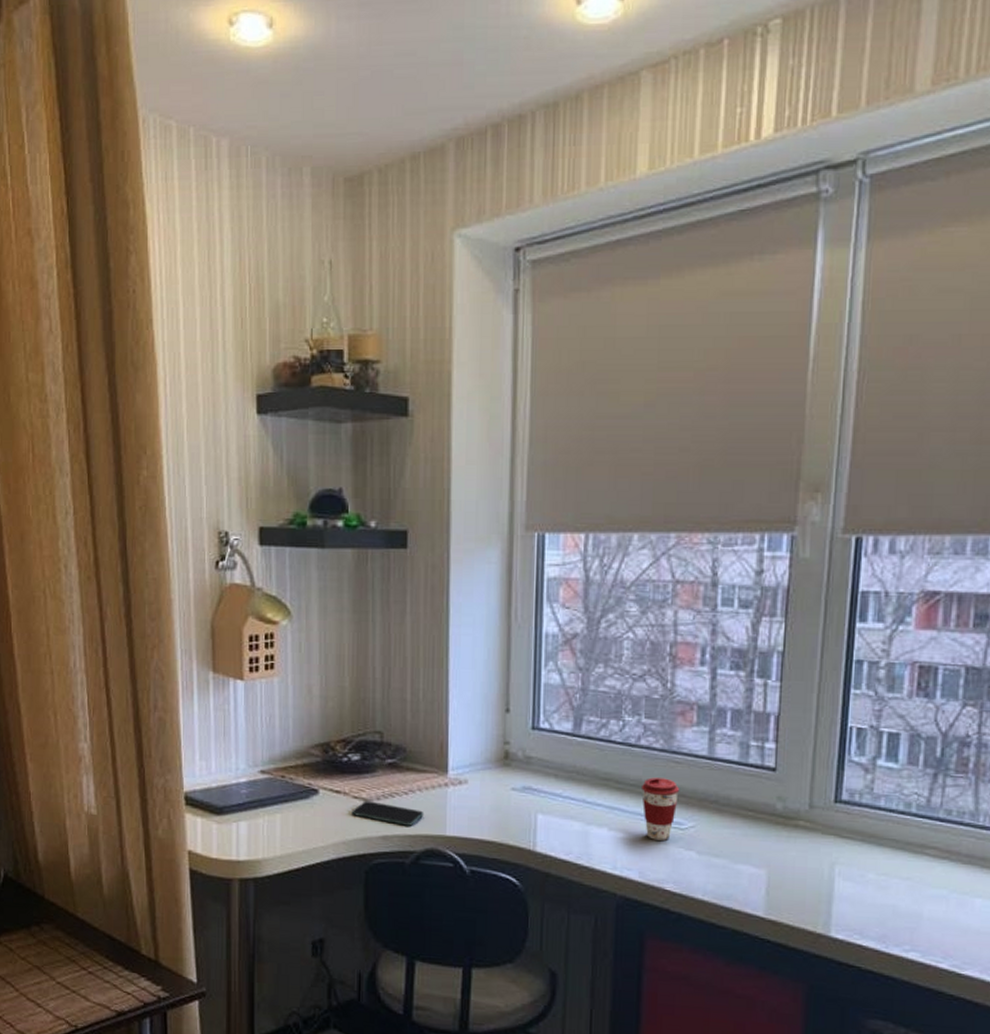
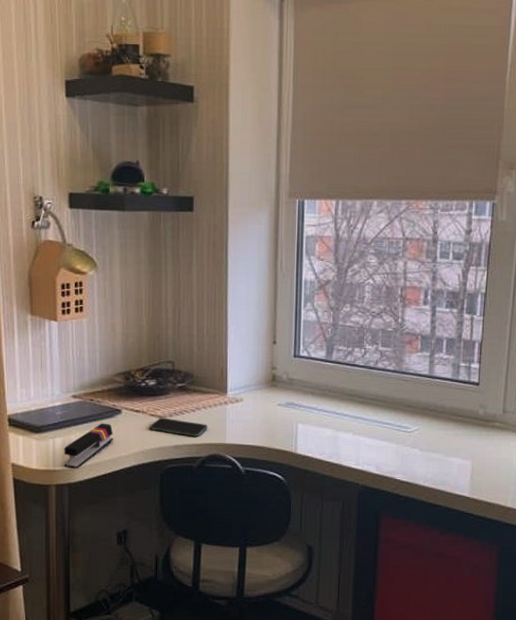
stapler: none [249,805,309,861] -> present [63,423,114,469]
coffee cup: present [642,777,680,840] -> none [378,393,408,441]

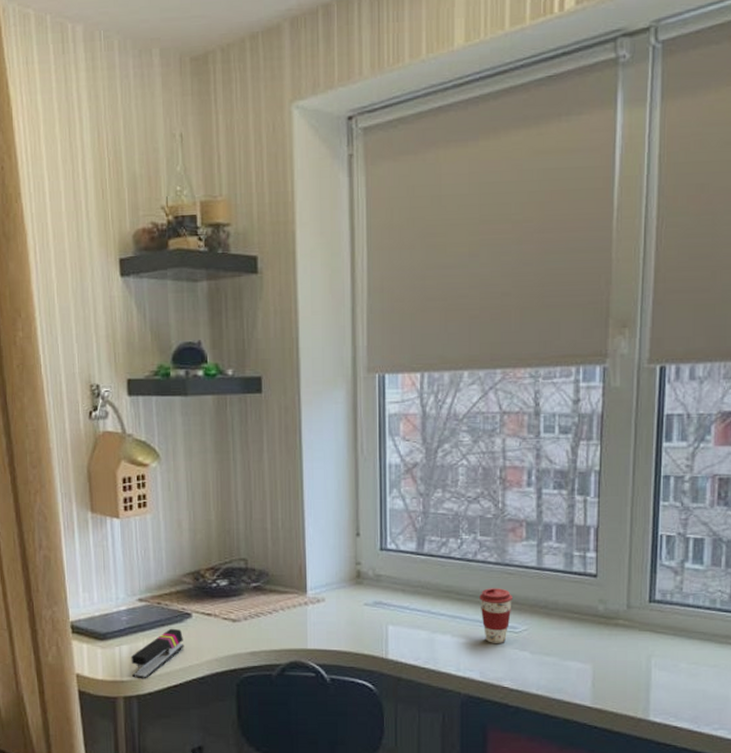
smartphone: present [149,417,208,437] -> none [222,621,287,642]
coffee cup: none [378,393,408,441] -> present [480,588,514,643]

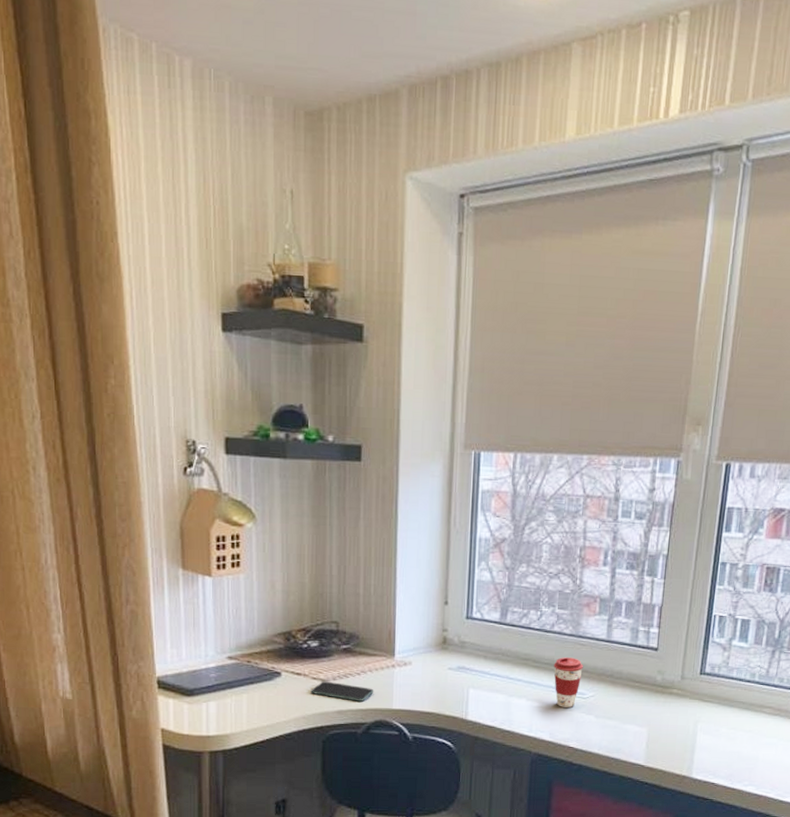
stapler: present [131,628,185,679] -> none [218,686,273,735]
smartphone: none [222,621,287,642] -> present [311,681,374,702]

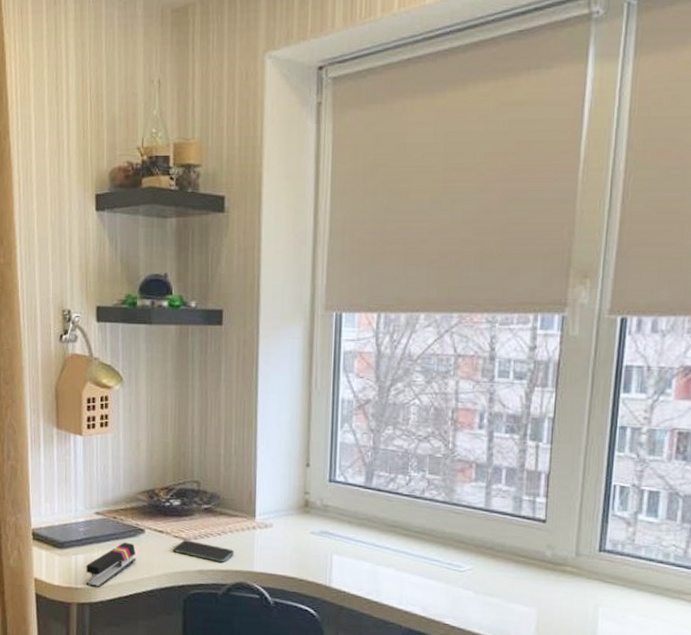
stapler: none [218,686,273,735] -> present [85,542,136,588]
coffee cup: present [554,657,584,708] -> none [425,526,460,581]

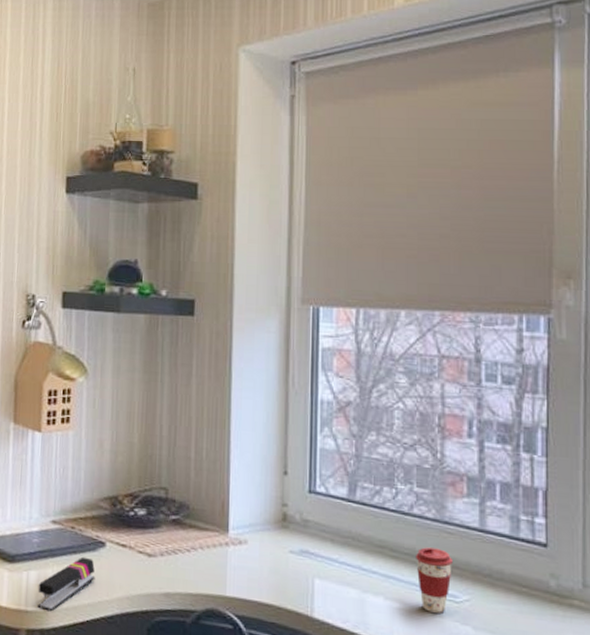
smartphone: present [172,540,235,562] -> none [136,556,206,584]
coffee cup: none [425,526,460,581] -> present [416,547,454,613]

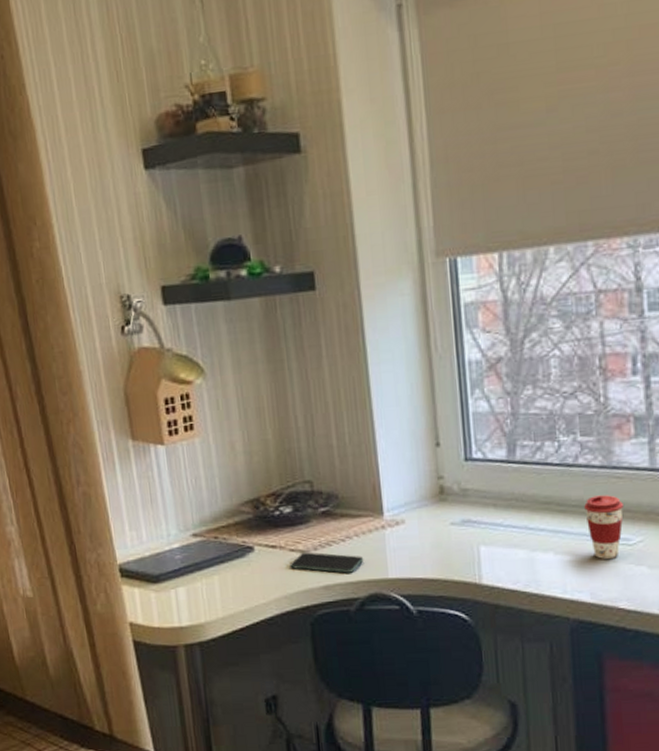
stapler: present [37,556,95,612] -> none [189,564,249,624]
smartphone: none [136,556,206,584] -> present [289,552,364,573]

